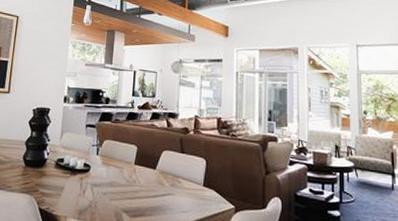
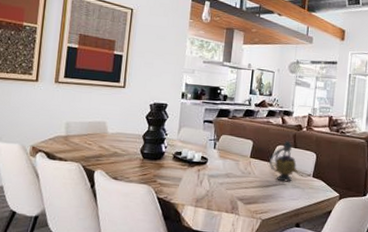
teapot: none [155,145,202,192] -> present [269,140,312,182]

